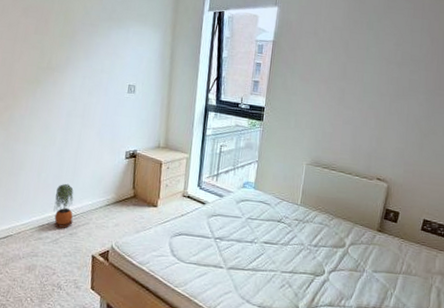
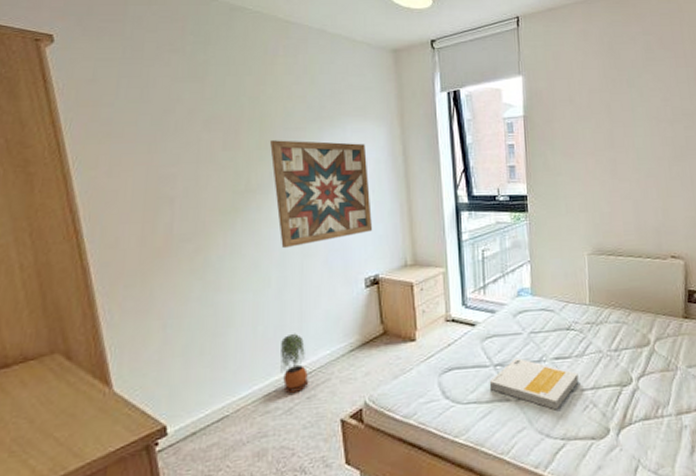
wall art: none [67,31,142,118] -> present [270,140,372,249]
book: none [208,235,281,283] -> present [489,357,579,410]

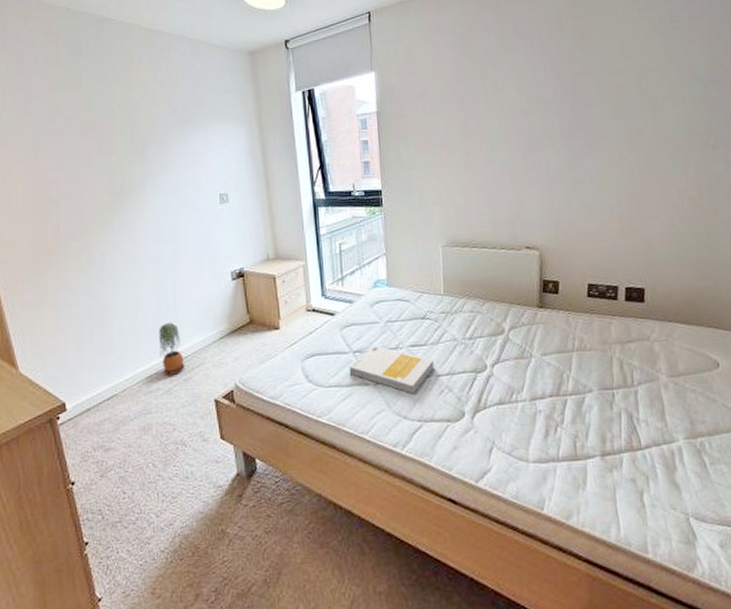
wall art: present [270,140,372,249] -> none [140,144,236,245]

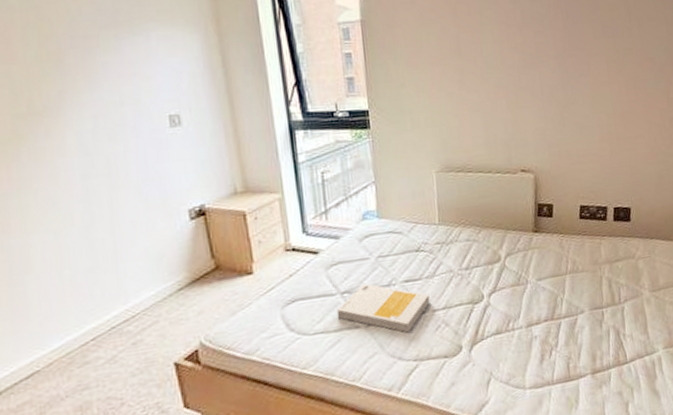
potted plant: present [159,322,185,375] -> none [95,275,133,340]

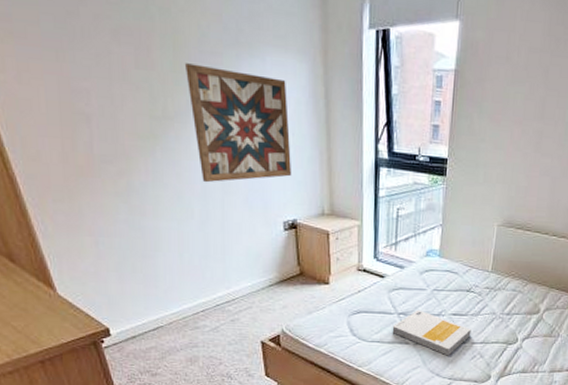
wall art: none [54,50,192,181] -> present [185,63,291,183]

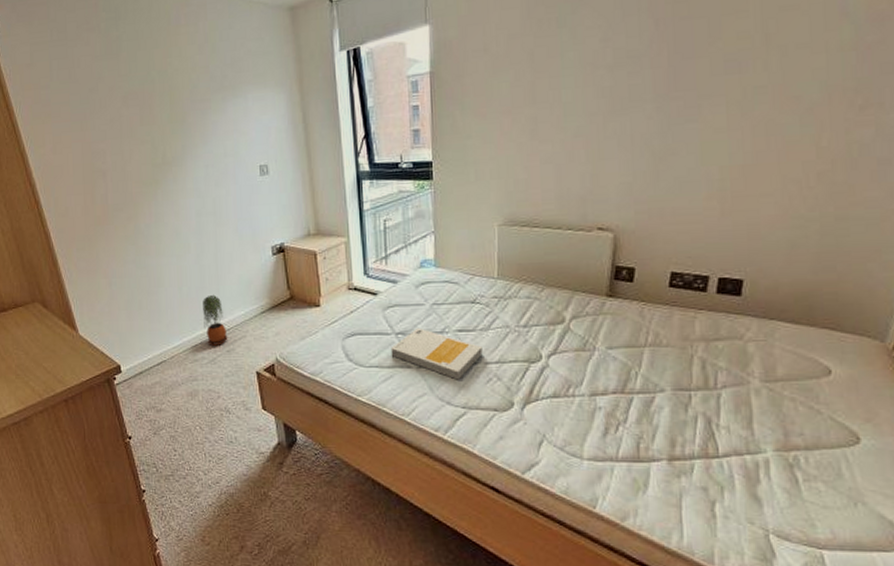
wall art: present [185,63,291,183] -> none [180,112,276,218]
potted plant: none [206,263,233,314] -> present [203,294,228,345]

